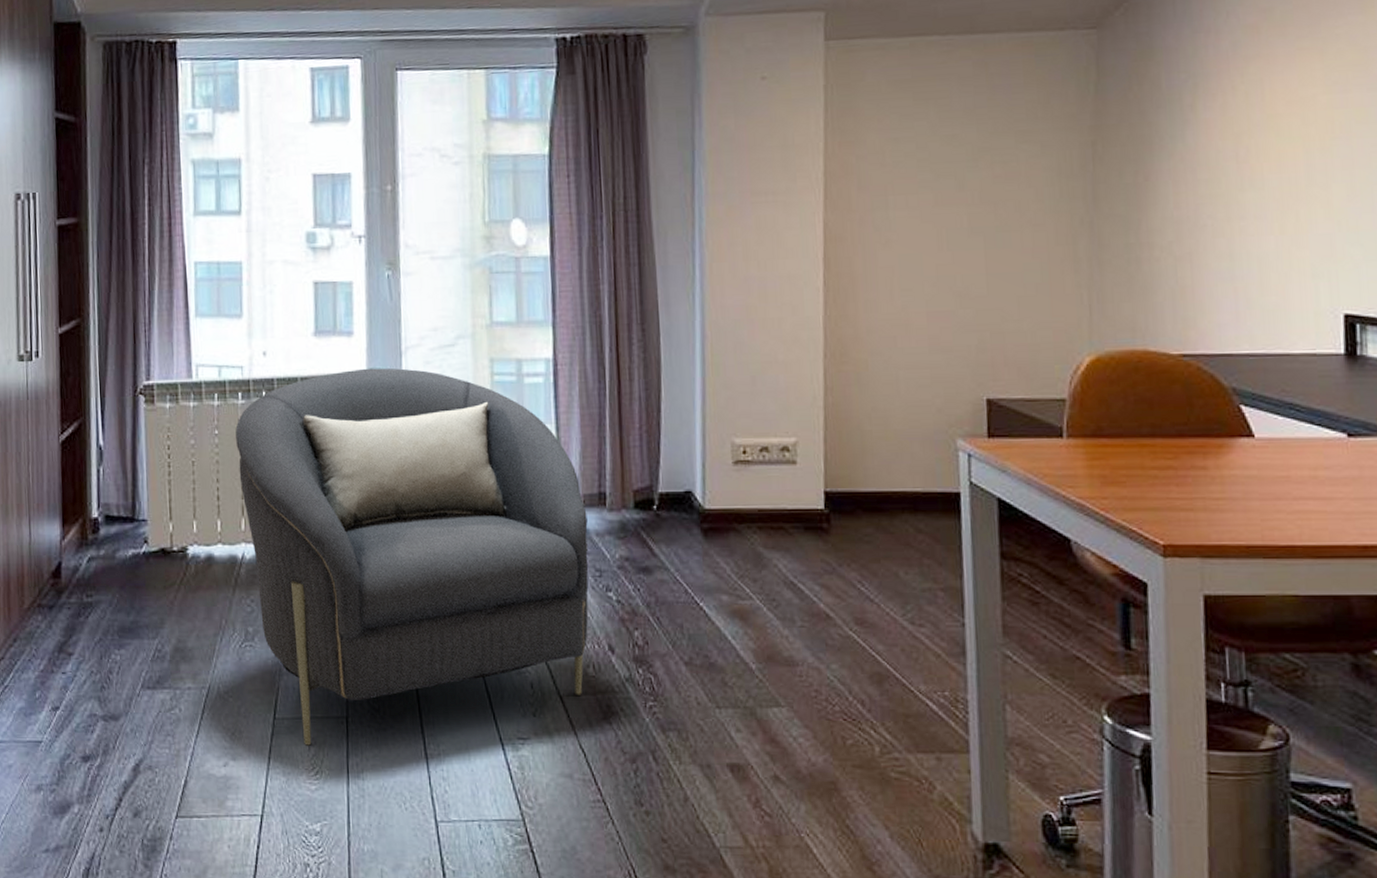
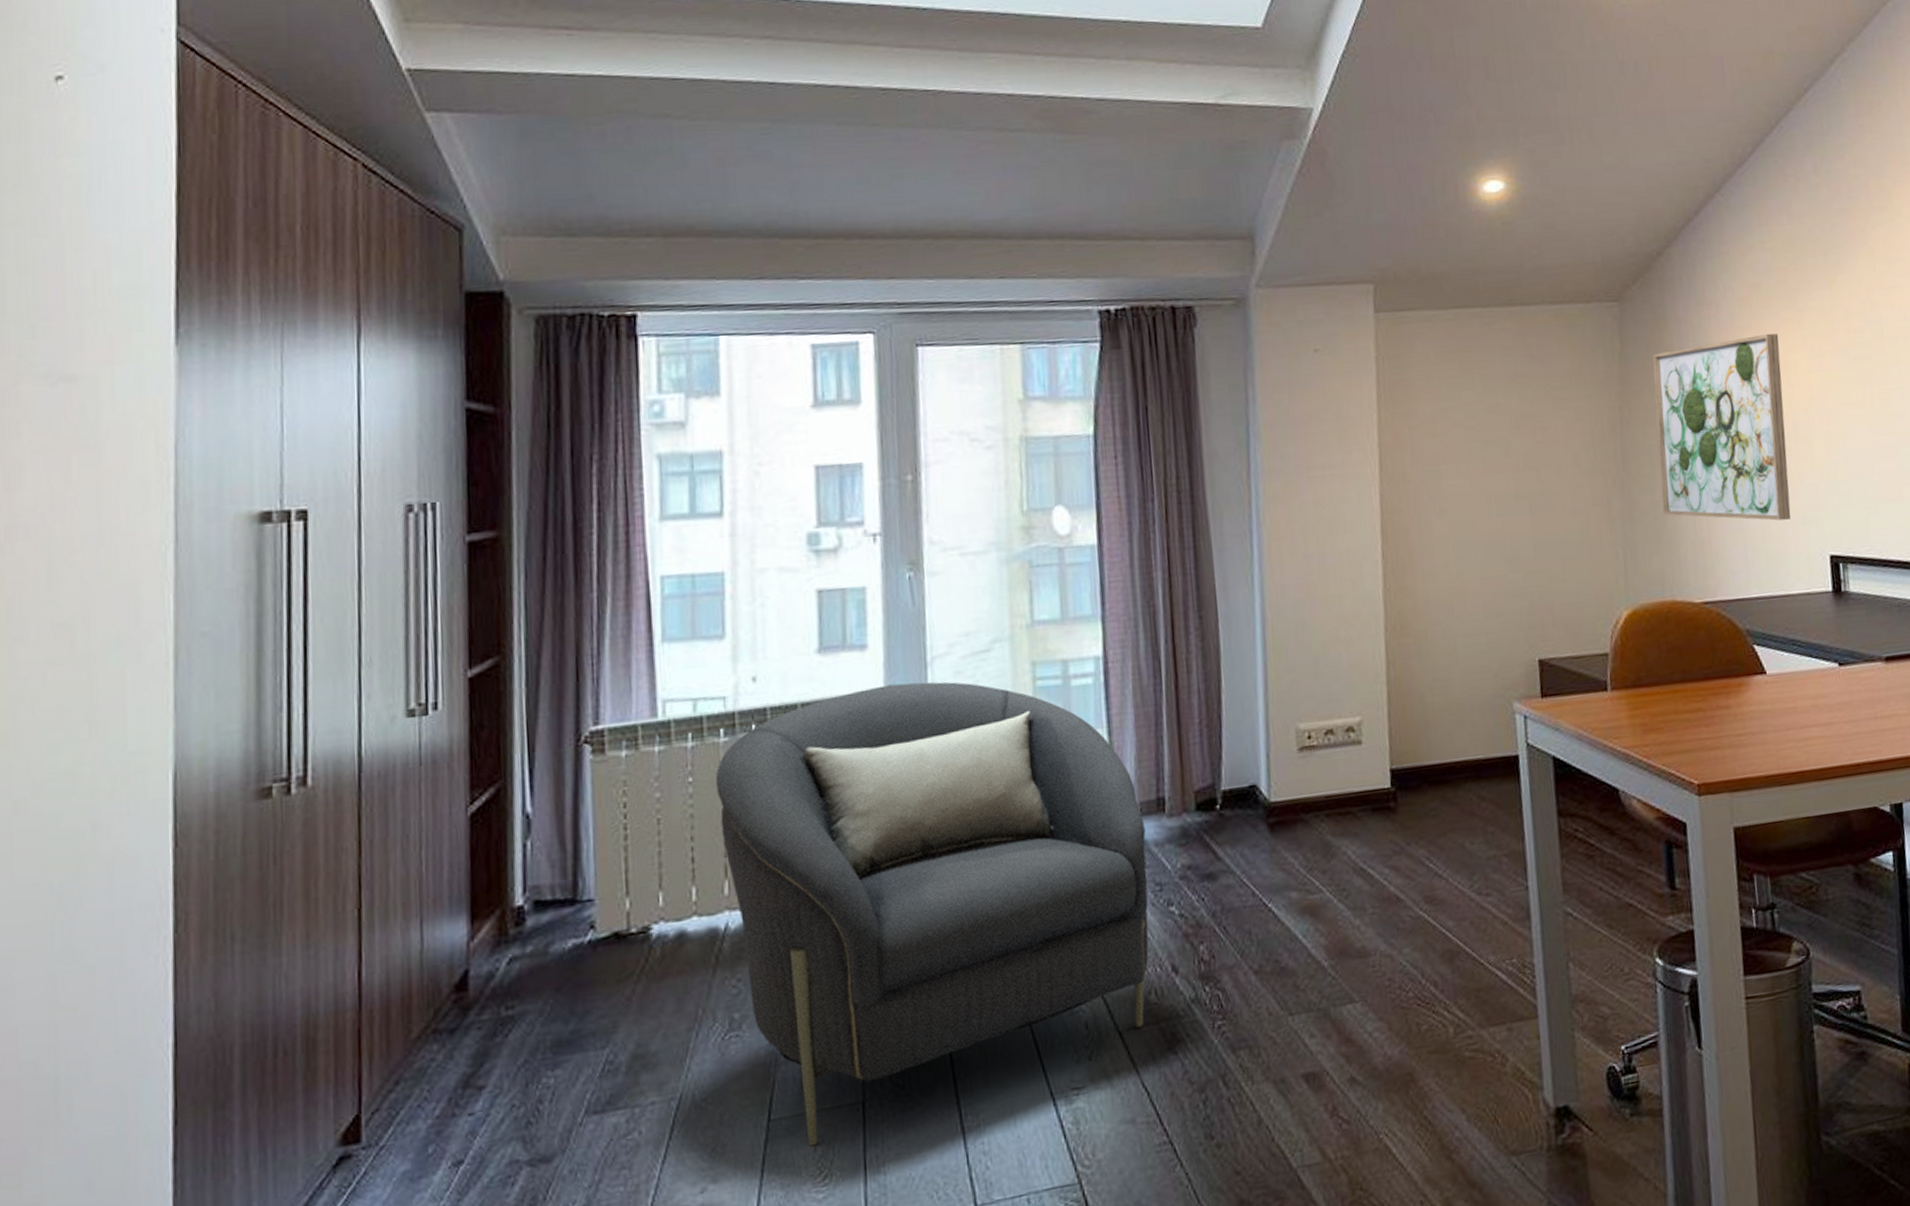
wall art: none [1134,64,1297,272] -> present [1652,333,1791,521]

